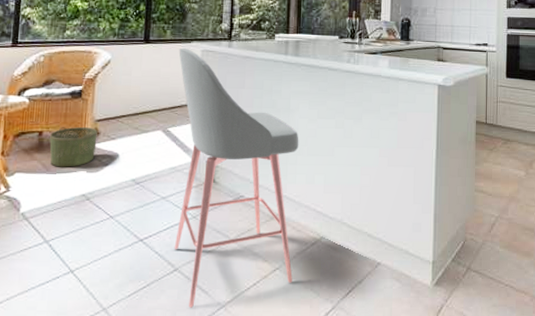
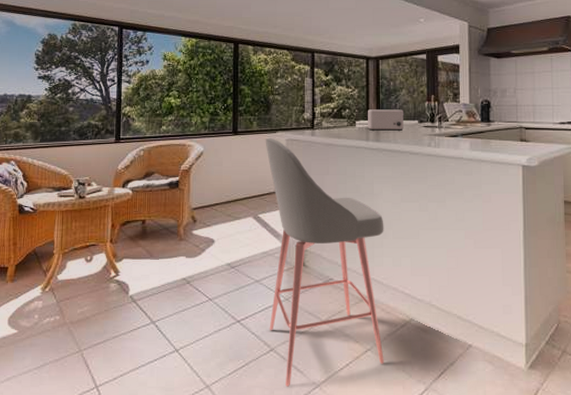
basket: present [49,127,98,167] -> none [152,216,194,253]
toaster: none [286,23,325,47] -> present [367,109,404,132]

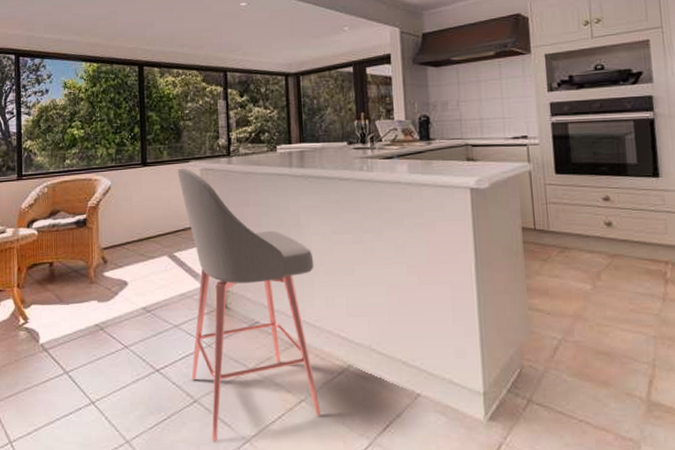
toaster: present [367,109,404,132] -> none [289,130,331,157]

